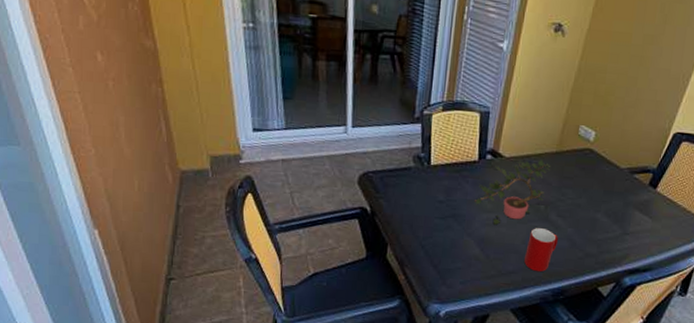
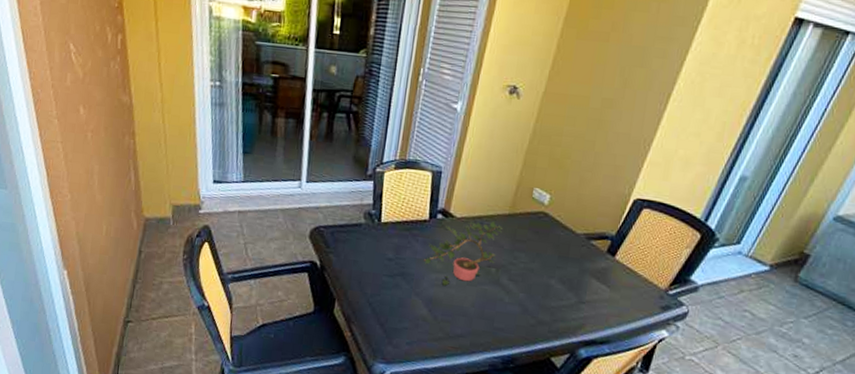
cup: present [524,228,558,272] -> none [473,291,509,338]

